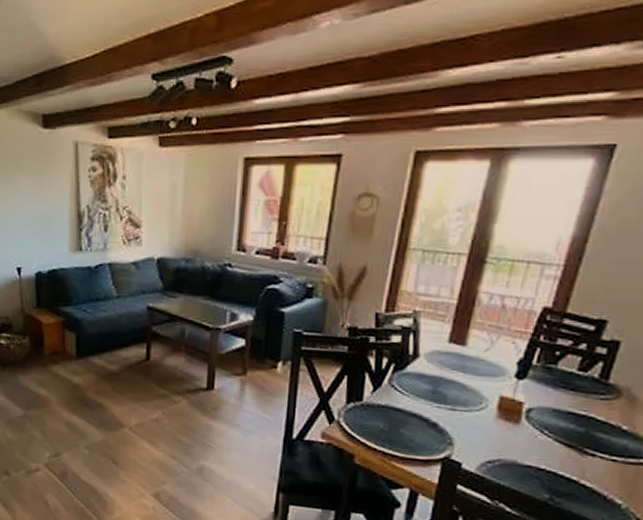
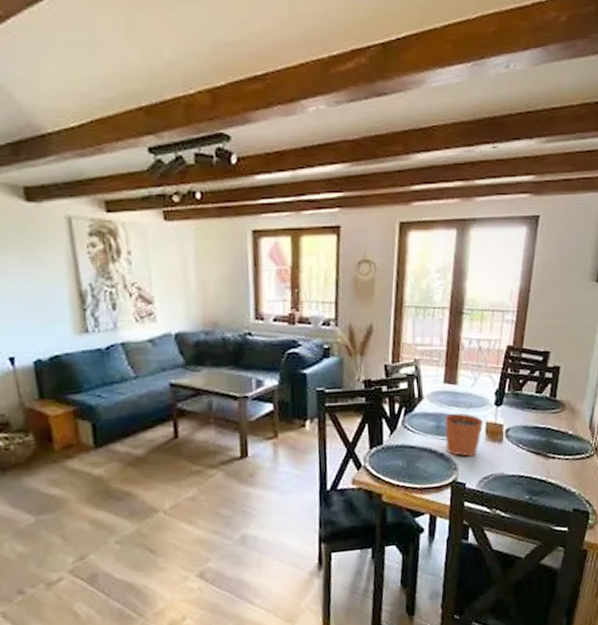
plant pot: none [441,369,497,434] -> present [445,402,484,457]

